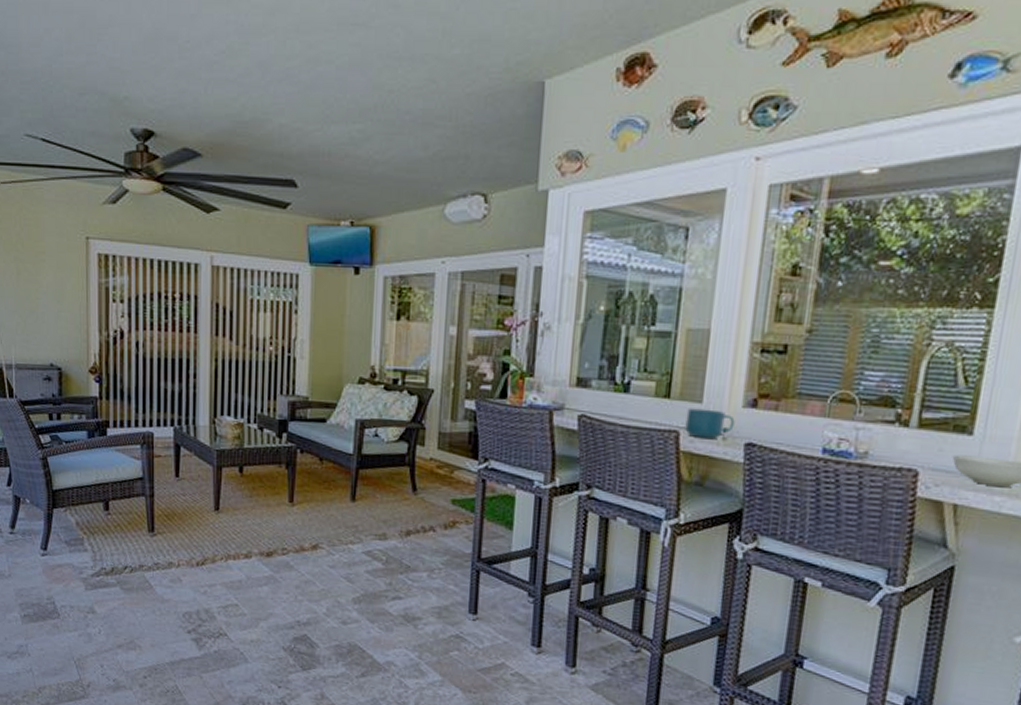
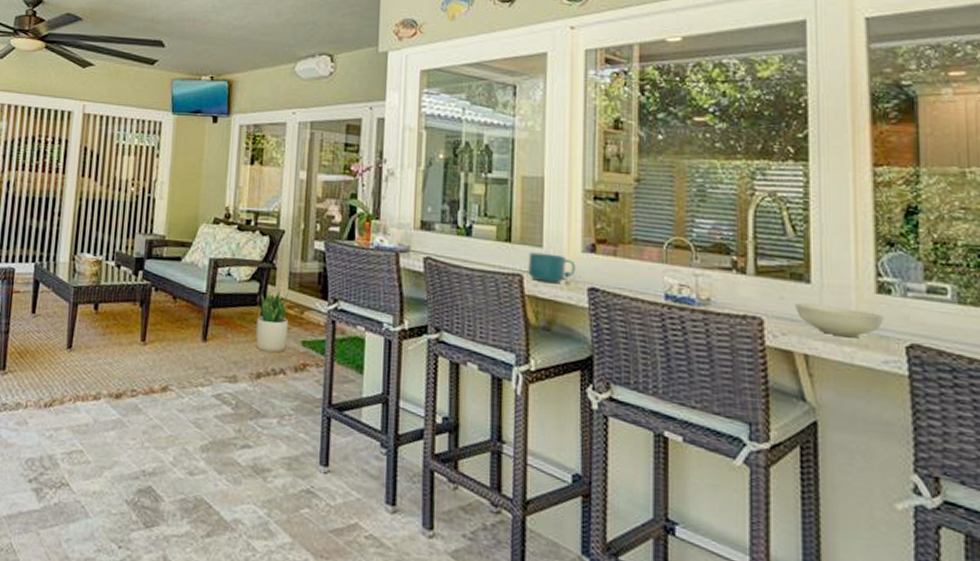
planter: none [405,449,439,513] -> present [256,289,290,354]

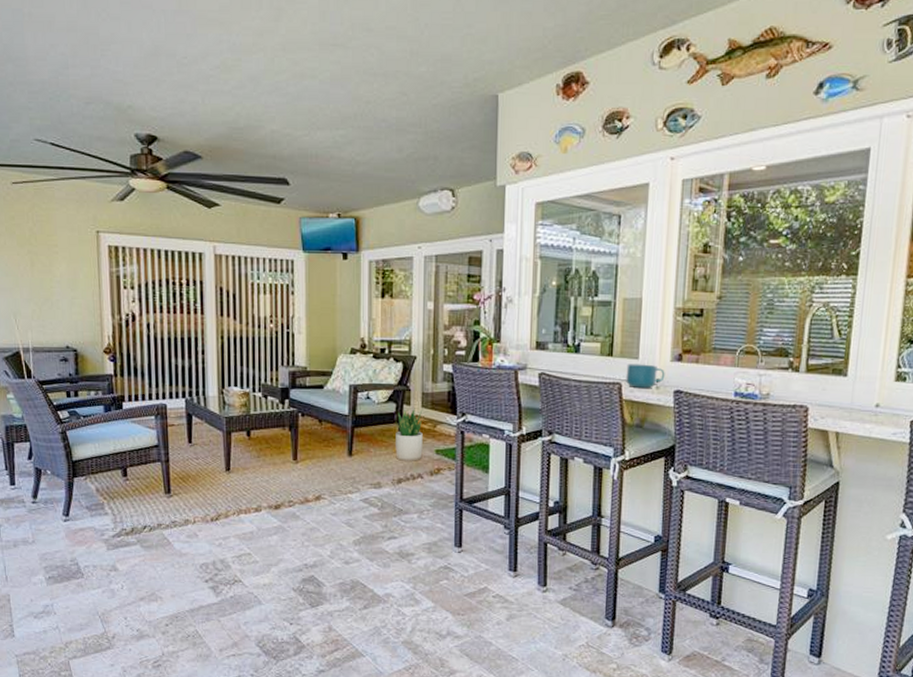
bowl: present [794,302,885,338] -> none [832,392,899,417]

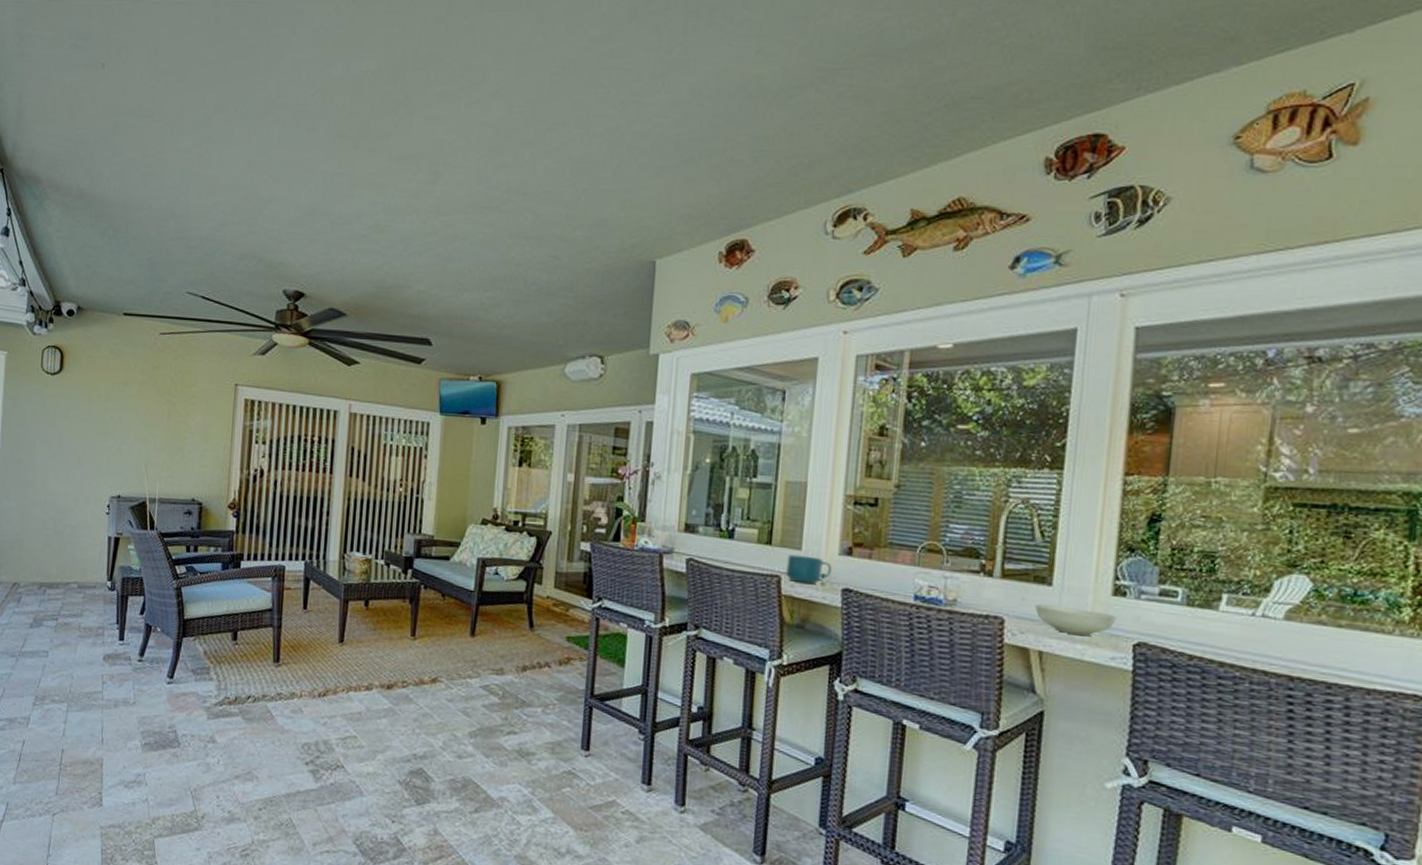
planter: present [396,408,423,463] -> none [522,588,556,649]
bowl: none [832,392,899,417] -> present [1034,604,1118,637]

